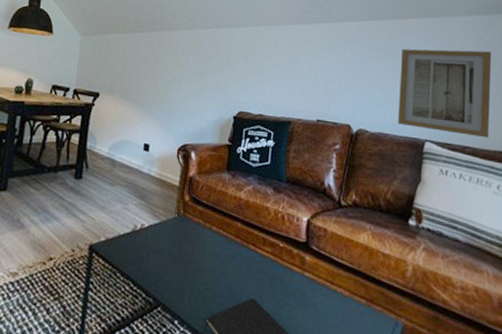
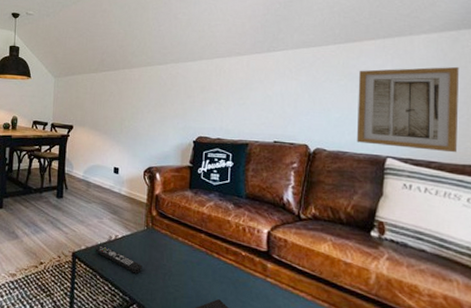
remote control: none [116,235,171,270] -> present [95,244,143,274]

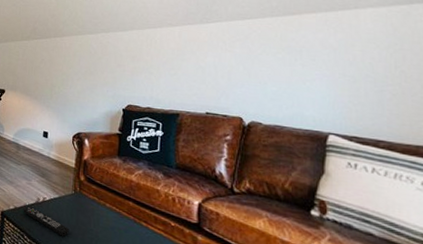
wall art: present [356,66,459,153] -> none [295,42,412,133]

